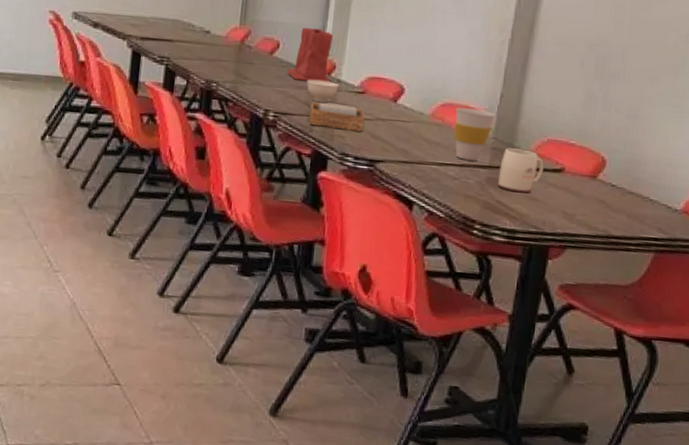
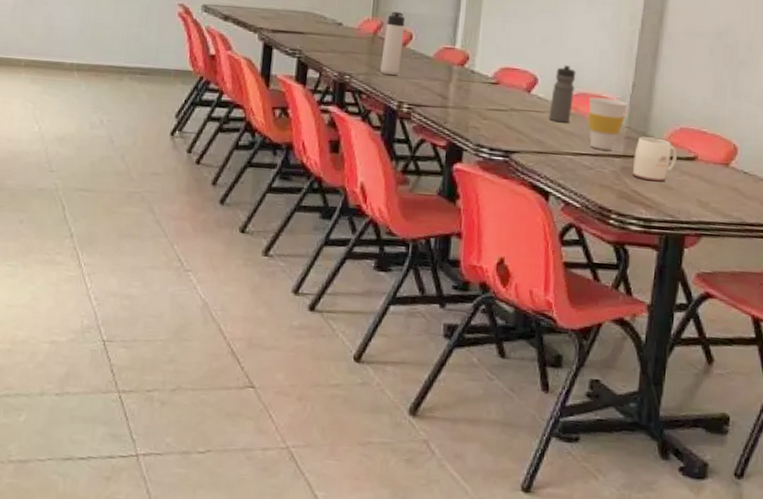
thermos bottle: none [247,20,273,84] -> present [380,11,405,76]
paper bag: present [287,27,333,83] -> none [420,18,465,74]
bowl: present [307,79,339,104] -> none [440,70,473,95]
napkin holder: present [308,102,365,133] -> none [443,93,499,124]
water bottle: none [414,74,444,134] -> present [548,64,576,124]

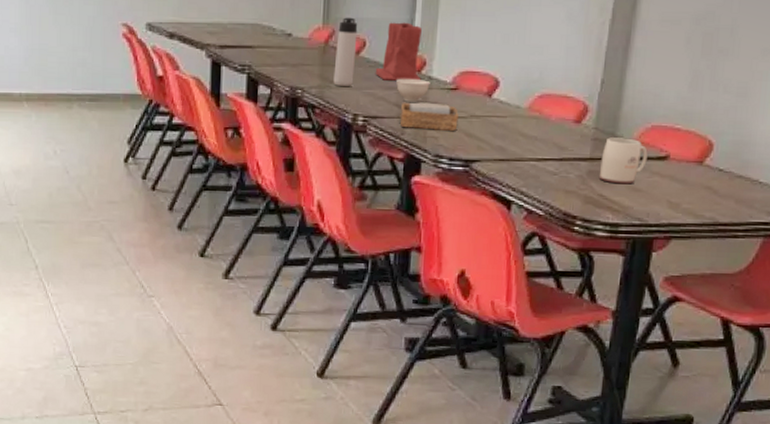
paper bag: none [420,18,465,74] -> present [375,22,422,81]
bowl: none [440,70,473,95] -> present [396,78,430,103]
napkin holder: none [443,93,499,124] -> present [399,102,459,132]
water bottle: present [548,64,576,124] -> none [511,63,541,129]
cup: present [587,97,628,150] -> none [552,97,596,154]

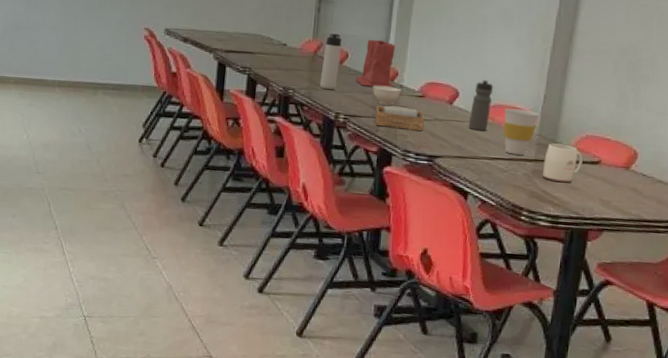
water bottle: none [511,63,541,129] -> present [468,79,494,132]
cup: none [552,97,596,154] -> present [503,108,540,155]

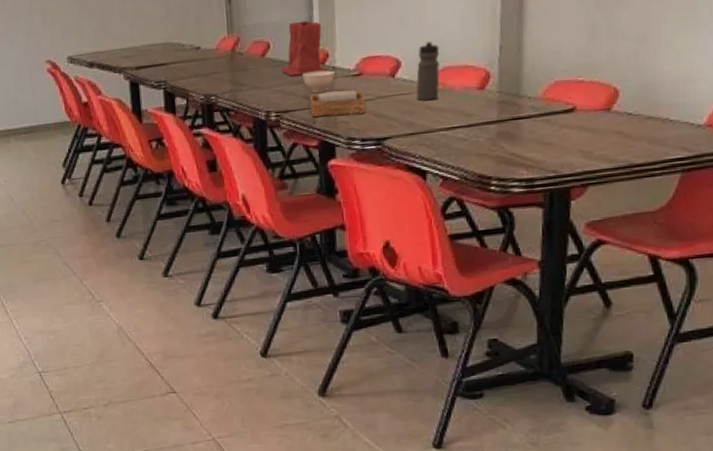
thermos bottle: present [320,33,342,90] -> none [242,24,263,89]
cup: present [503,108,540,155] -> none [455,66,497,120]
mug: present [542,143,583,183] -> none [508,96,554,142]

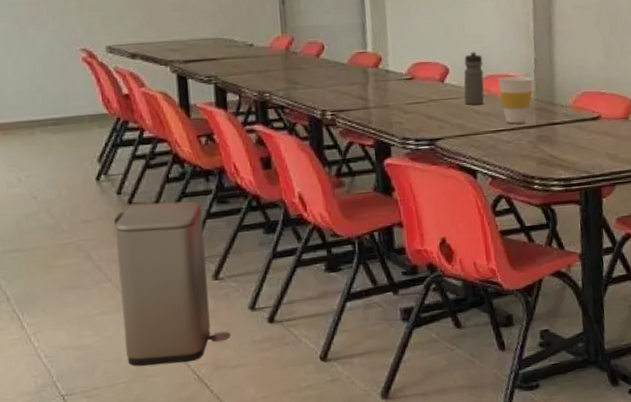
pedal bin: none [77,203,179,351] -> present [114,201,230,366]
paper bag: present [281,20,326,77] -> none [336,25,380,77]
bowl: present [303,70,335,94] -> none [357,73,388,95]
napkin holder: present [309,90,366,118] -> none [364,92,418,118]
cup: none [455,66,497,120] -> present [497,76,534,124]

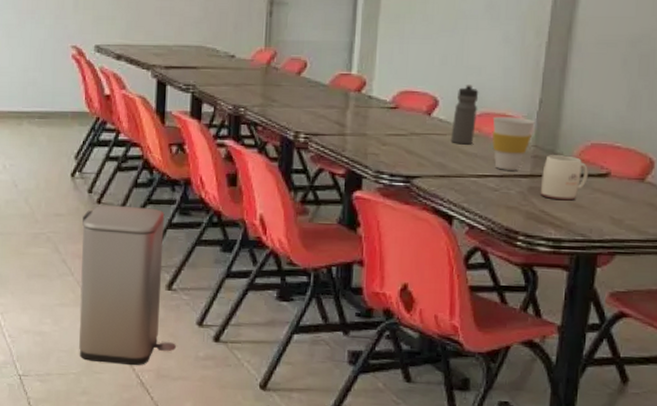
mug: none [546,105,584,145] -> present [540,155,588,201]

